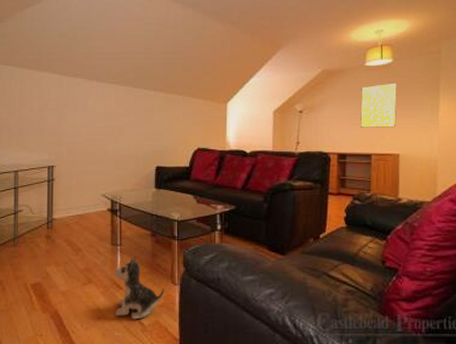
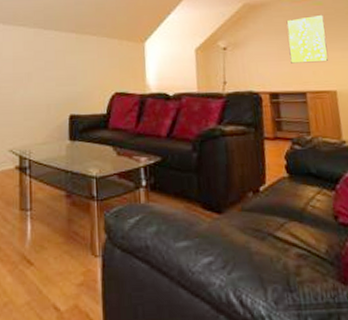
plush toy: present [114,258,165,320] -> none [23,224,84,305]

